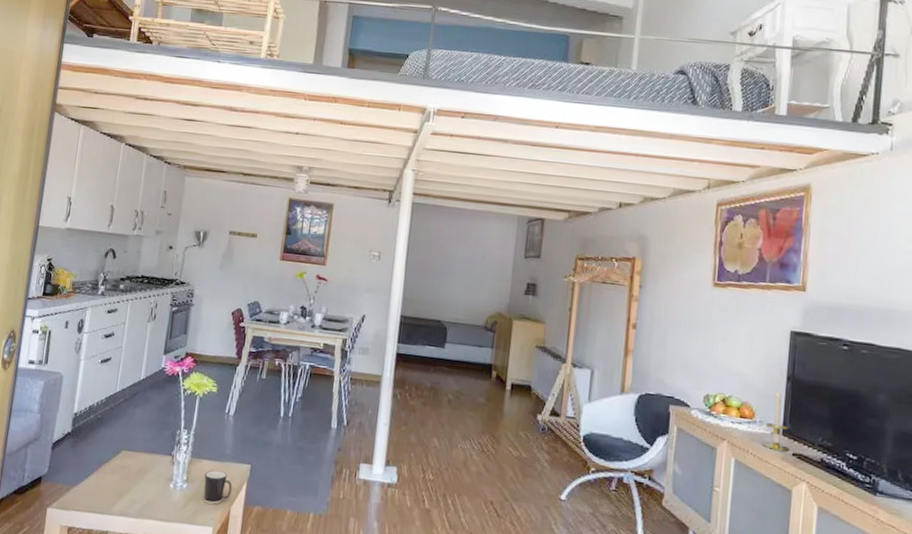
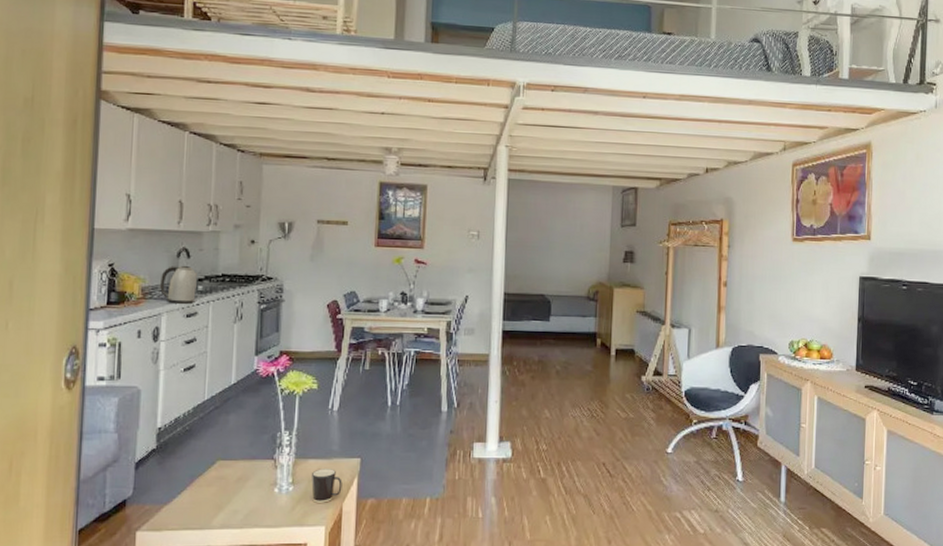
kettle: none [88,264,122,302] -> present [160,266,199,305]
candle: present [763,390,790,451] -> none [841,331,863,385]

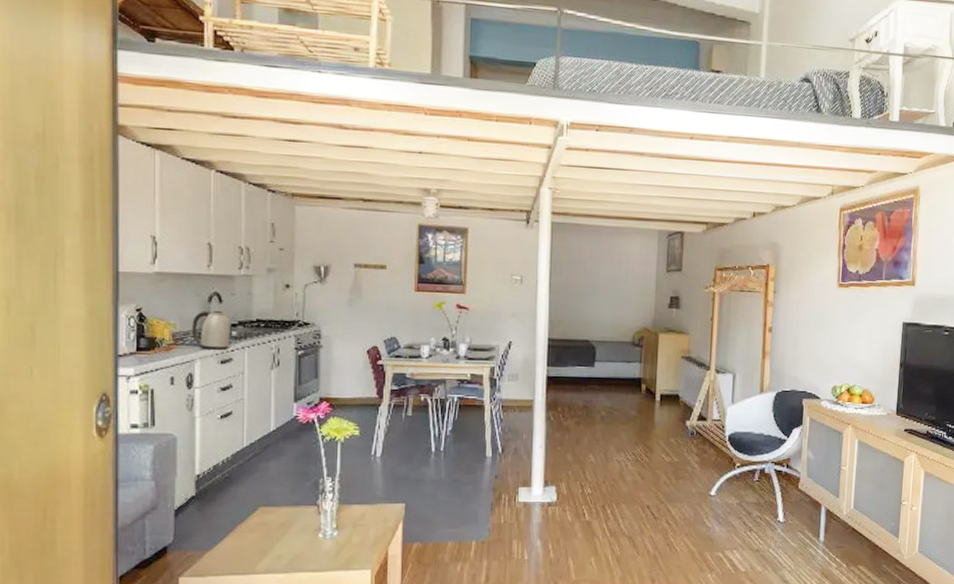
mug: present [311,469,342,503] -> none [356,514,387,547]

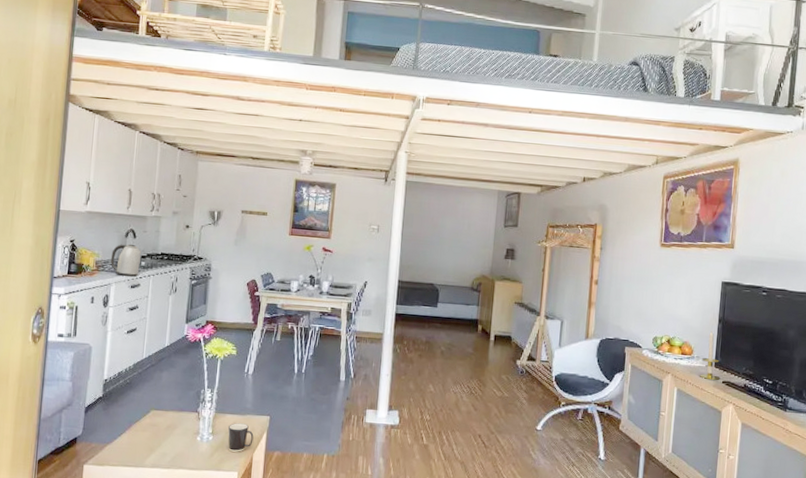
mug: none [356,514,387,547] -> present [228,423,254,452]
candle: none [881,376,902,428] -> present [700,331,720,380]

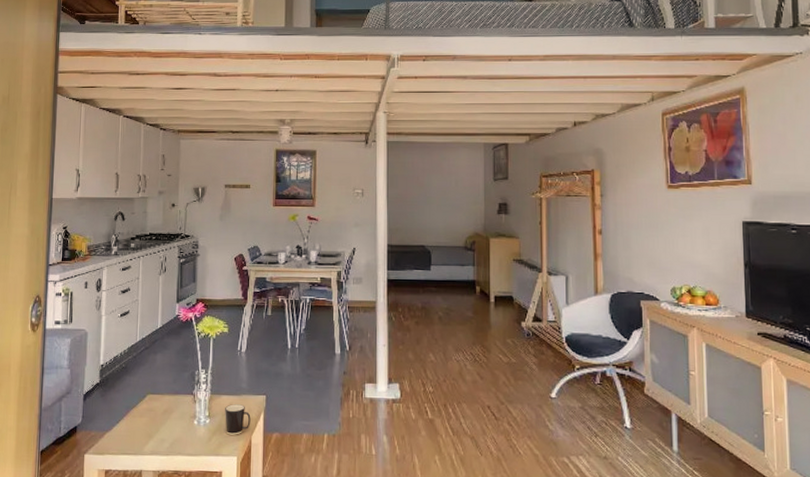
kettle: present [111,244,142,278] -> none [102,227,131,260]
candle: present [700,331,720,380] -> none [730,277,755,332]

